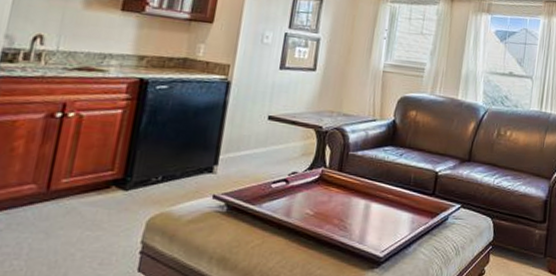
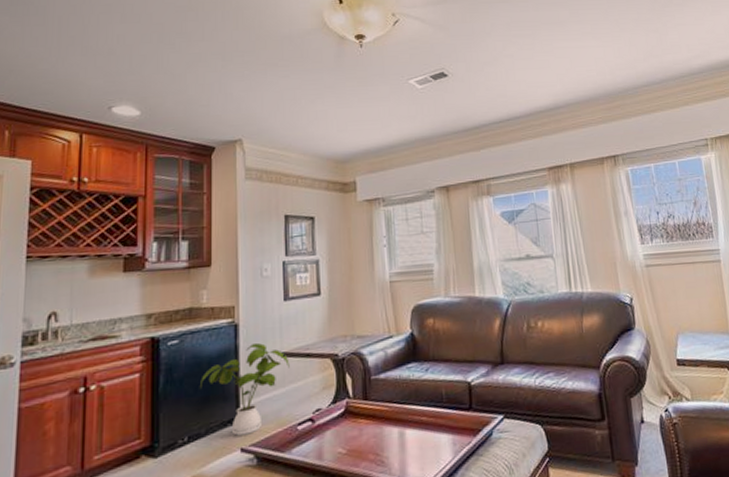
house plant: none [183,103,275,184] -> present [200,343,290,436]

